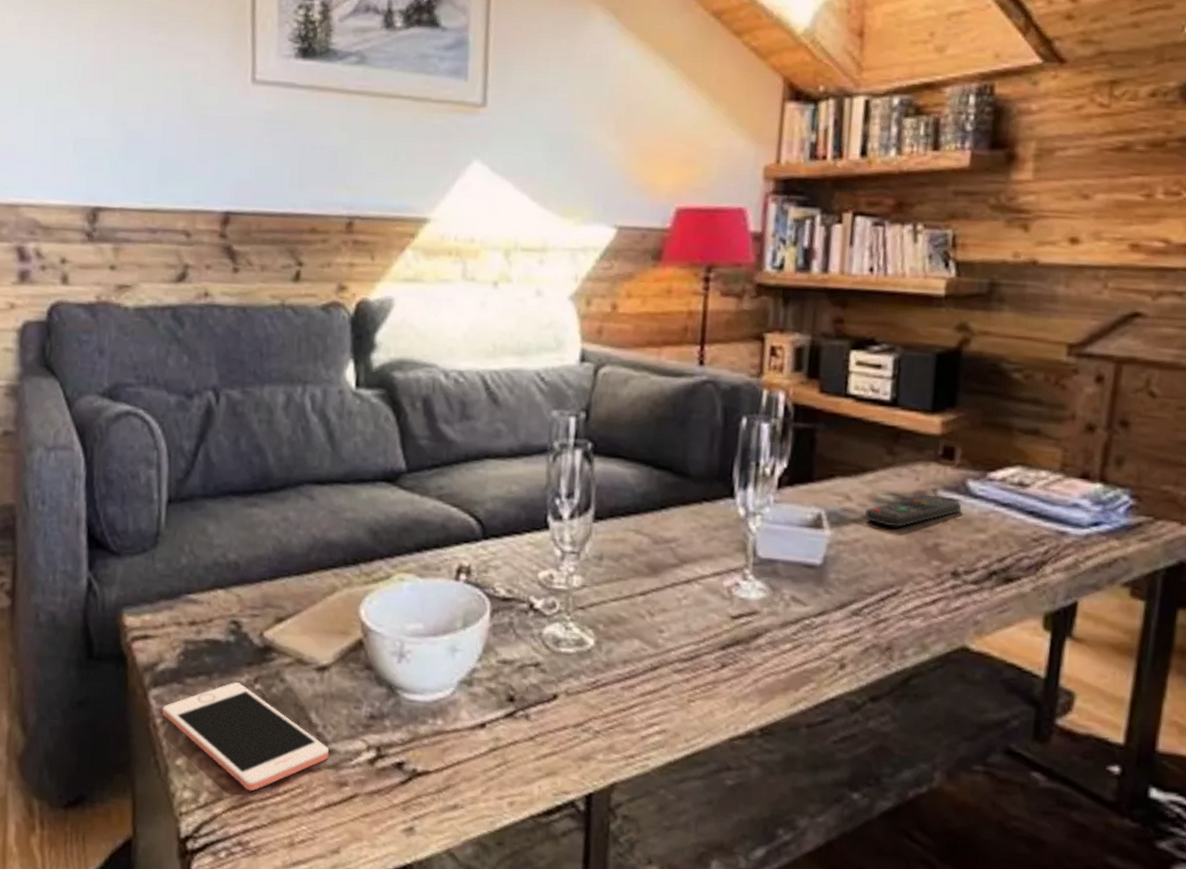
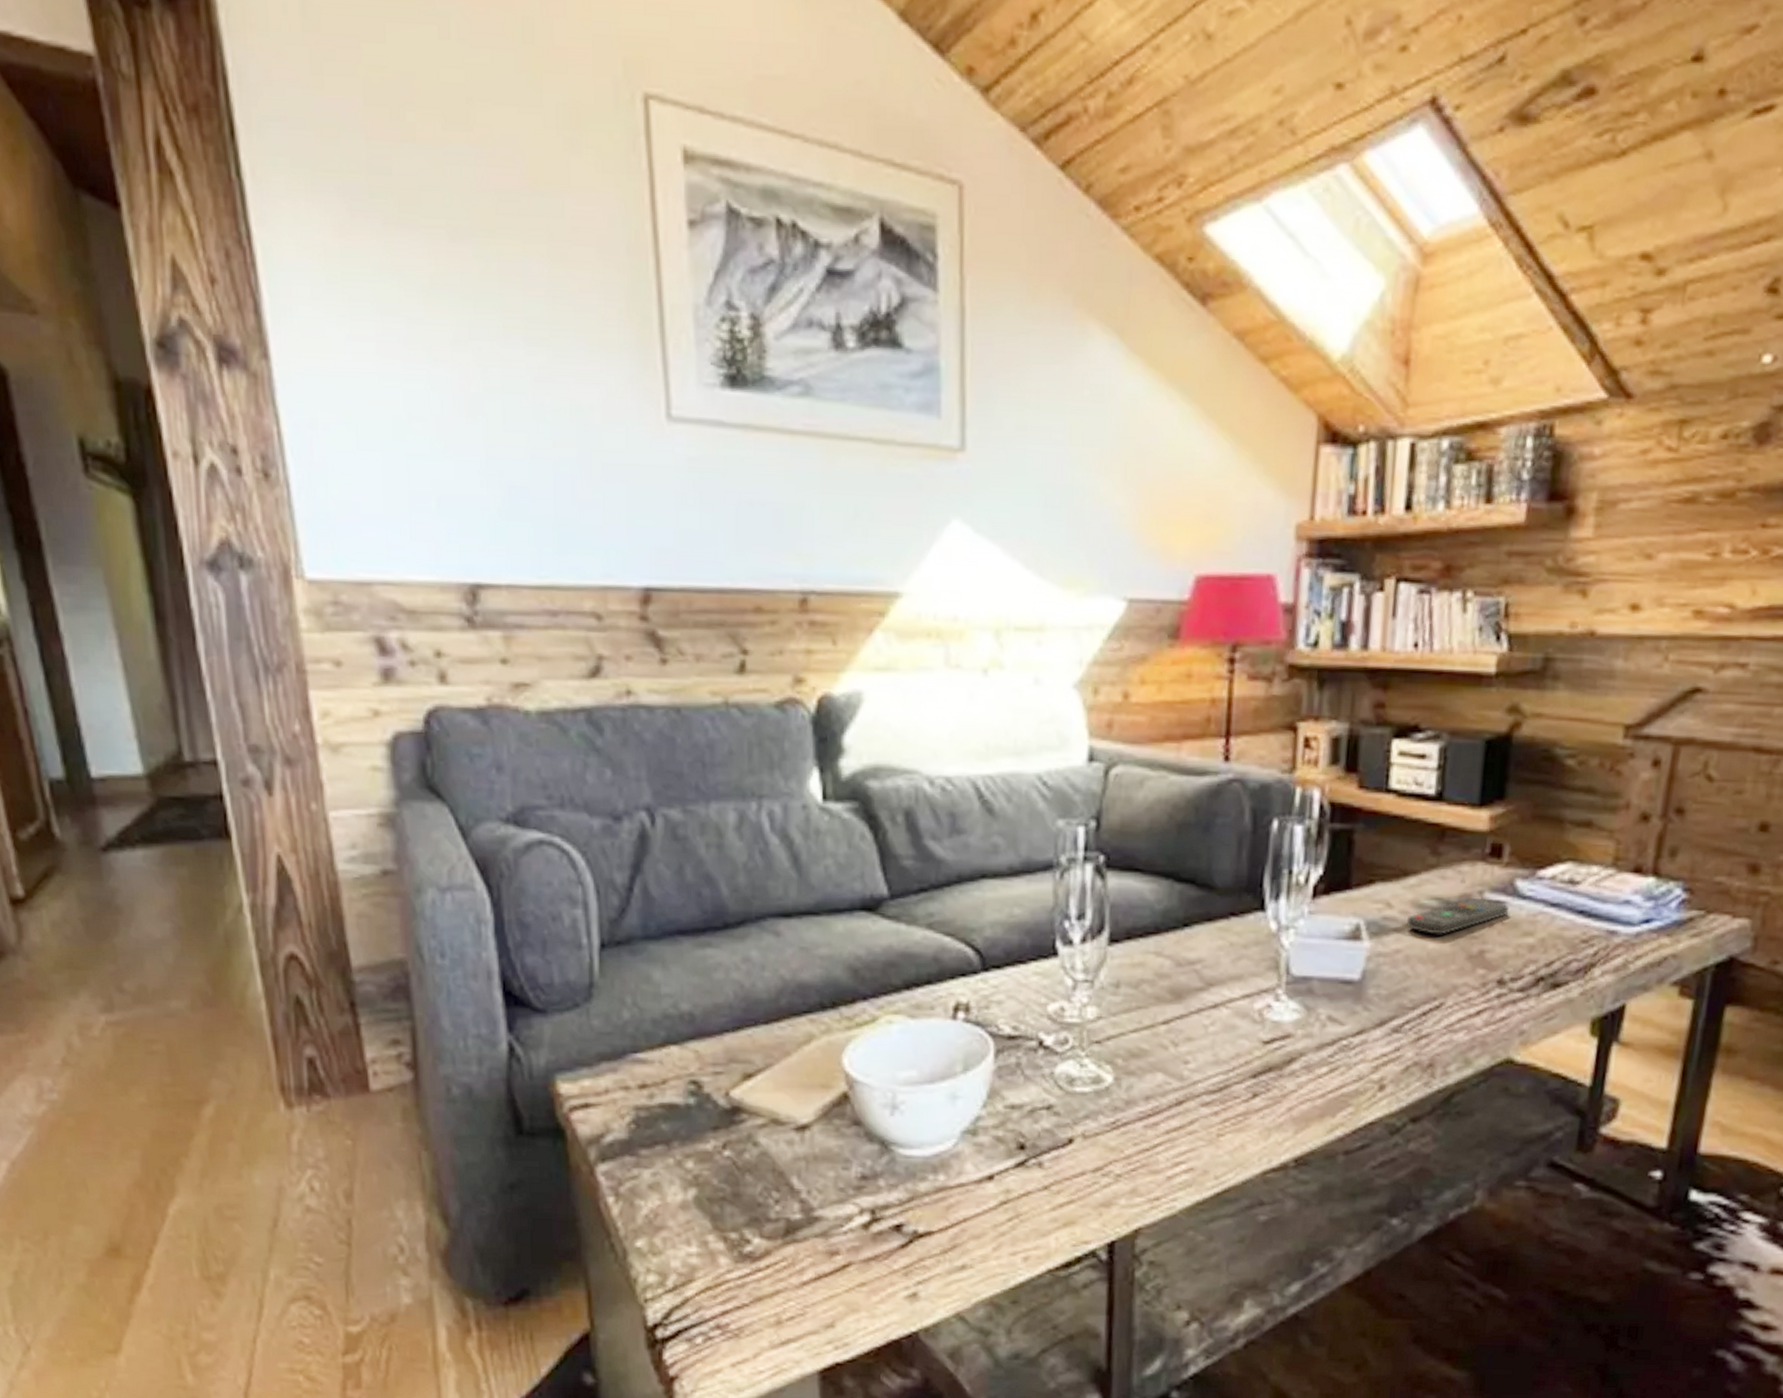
cell phone: present [162,682,329,791] -> none [613,1150,816,1269]

